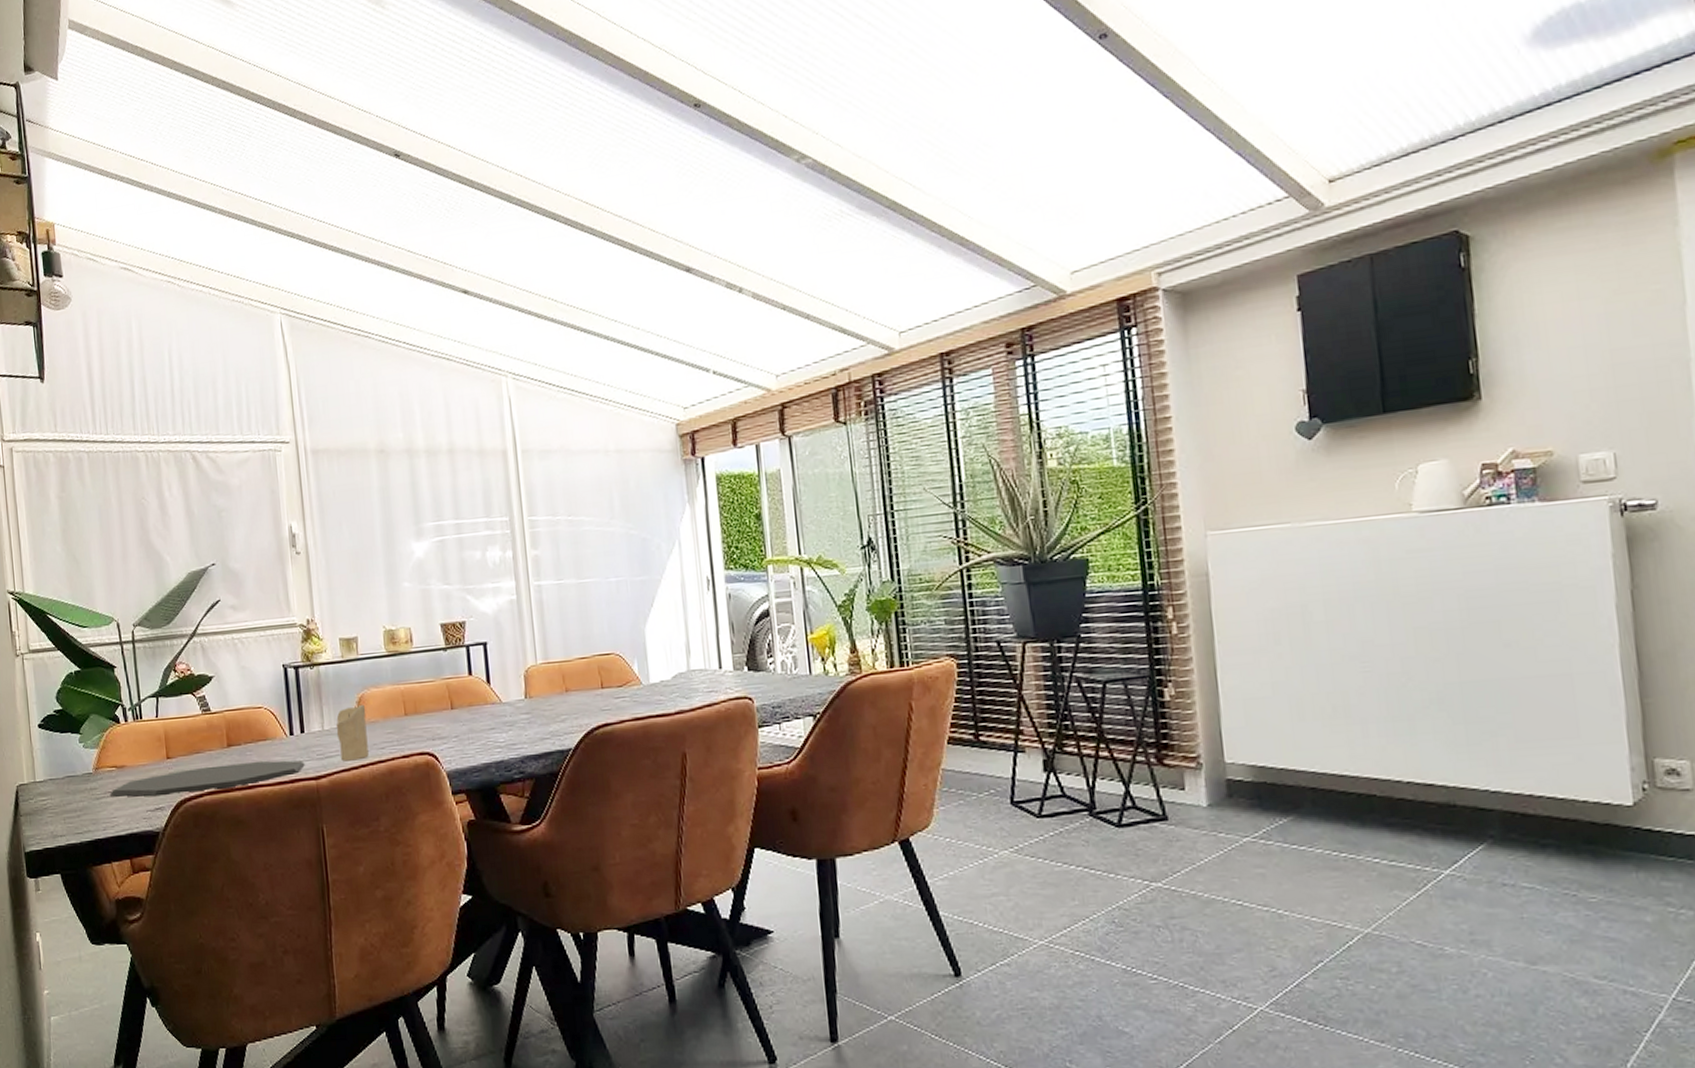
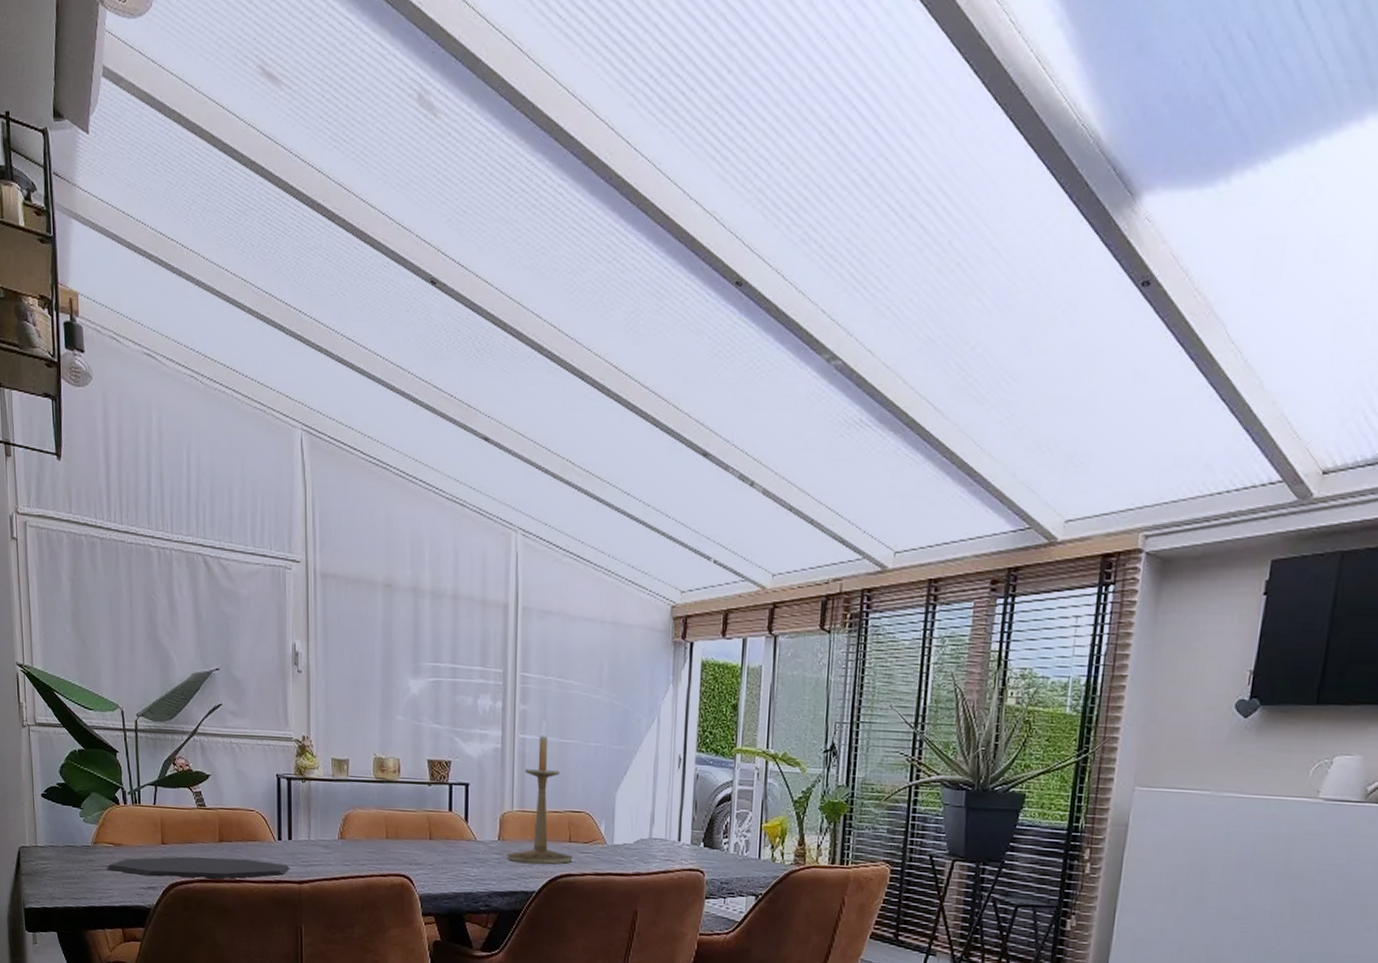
candle: present [335,704,369,762] -> none [321,822,351,873]
candlestick: none [536,562,608,720] -> present [507,720,573,865]

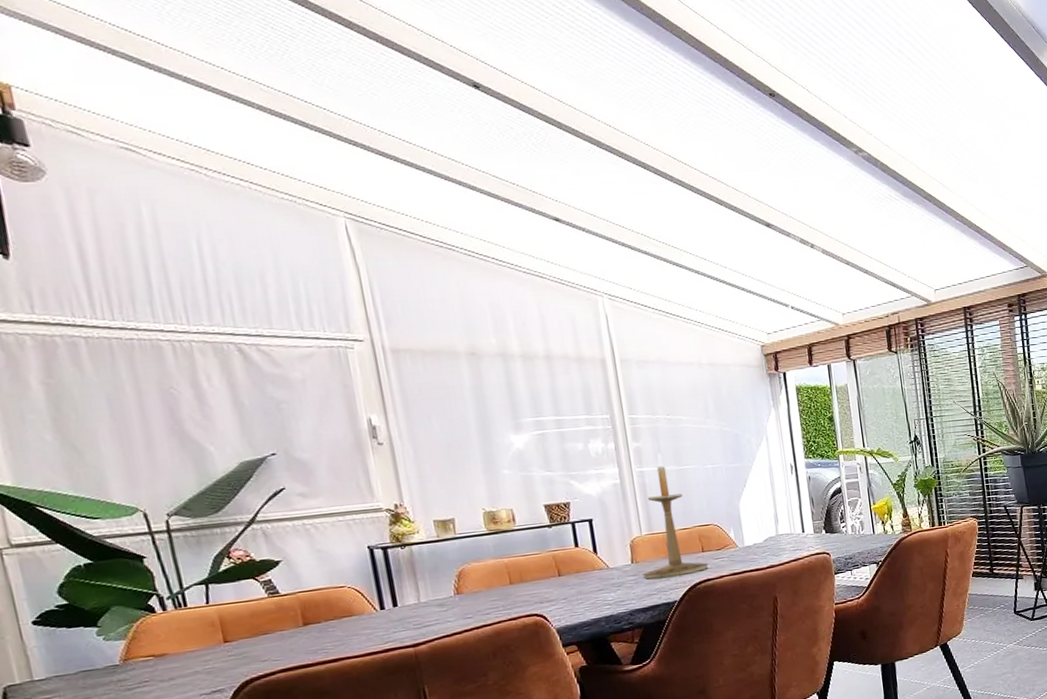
placemat: present [106,856,290,879] -> none [146,631,400,685]

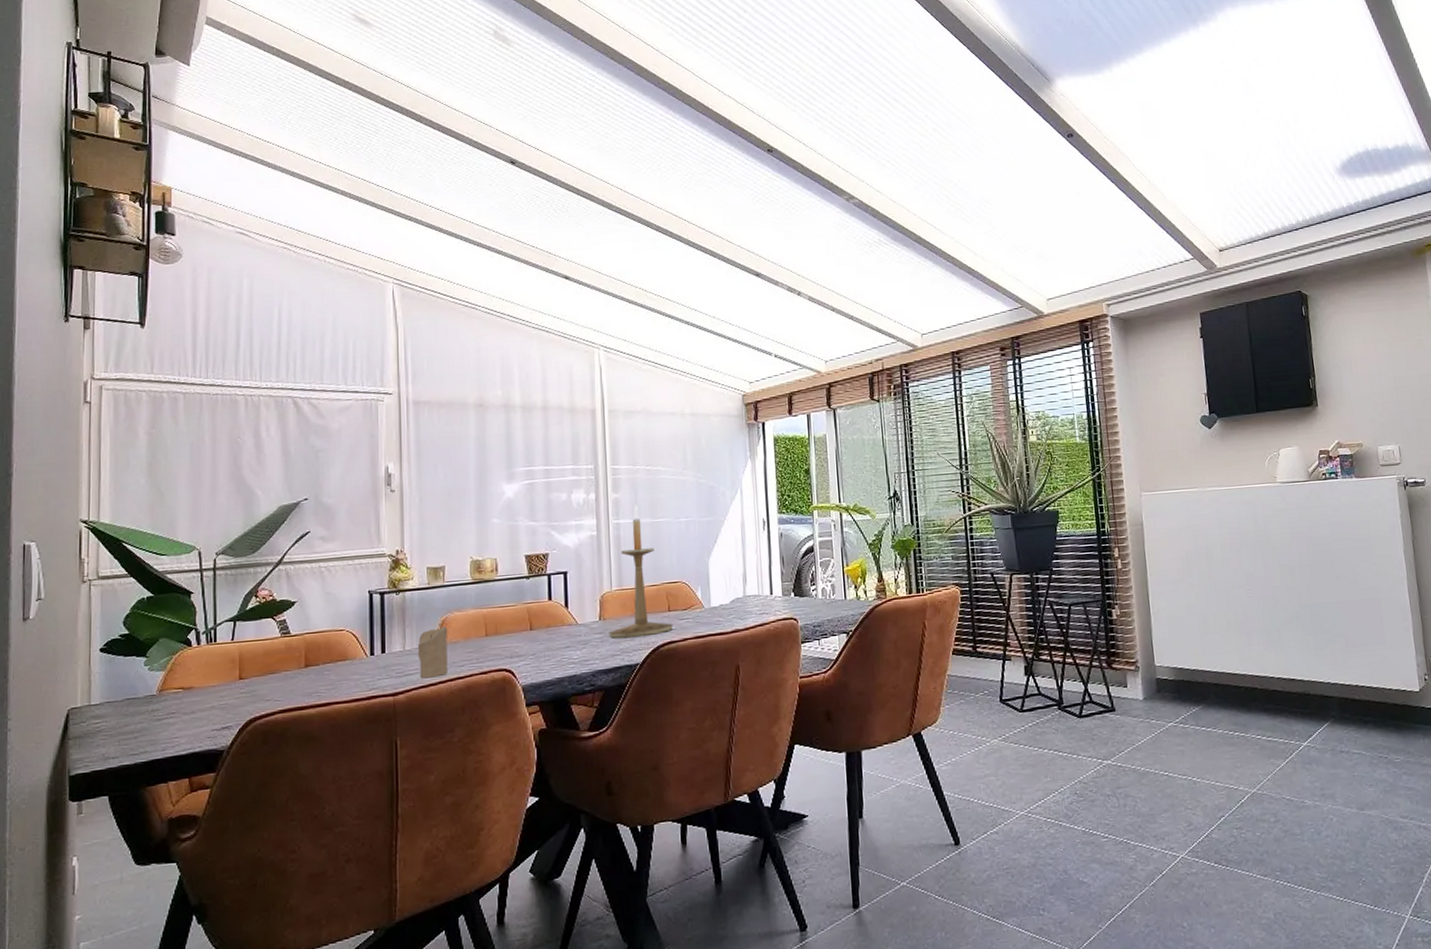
candle: none [433,577,473,629] -> present [417,626,448,679]

